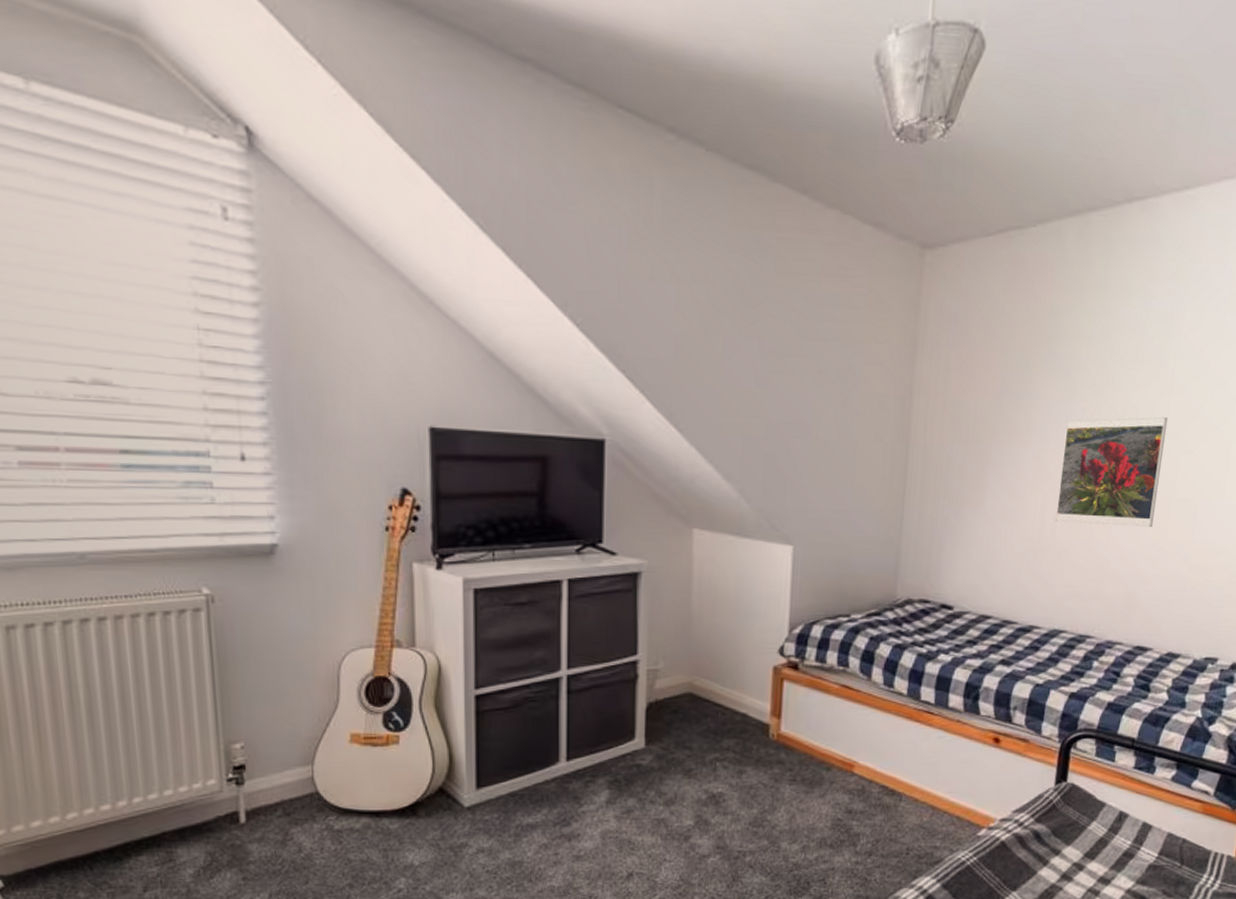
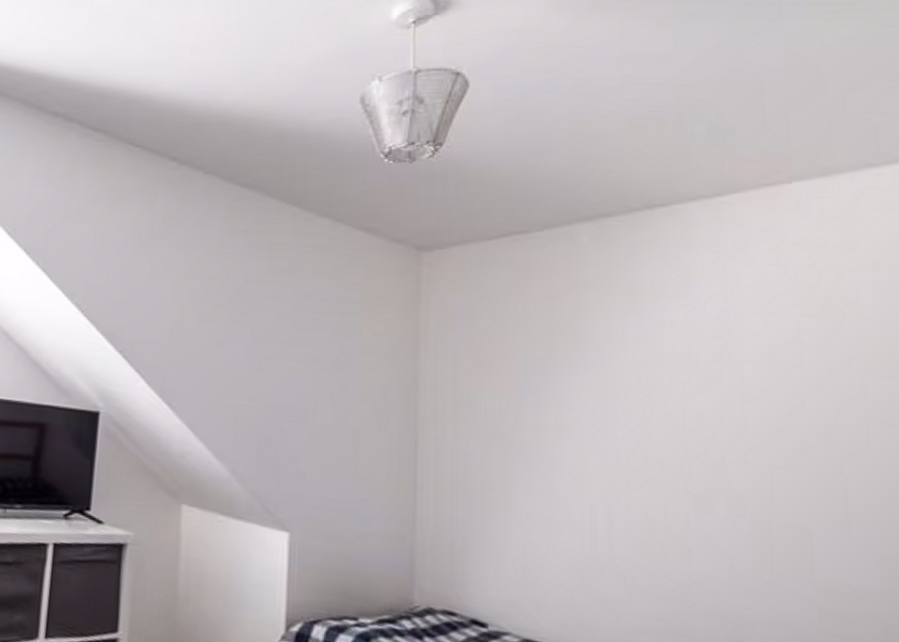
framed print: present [1055,416,1168,527] -> none [609,421,750,554]

